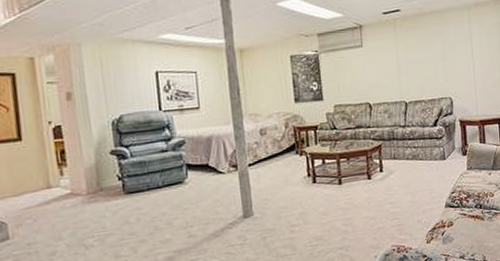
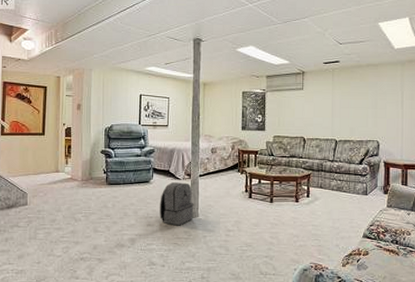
backpack: none [200,176,247,232] -> present [159,182,194,226]

